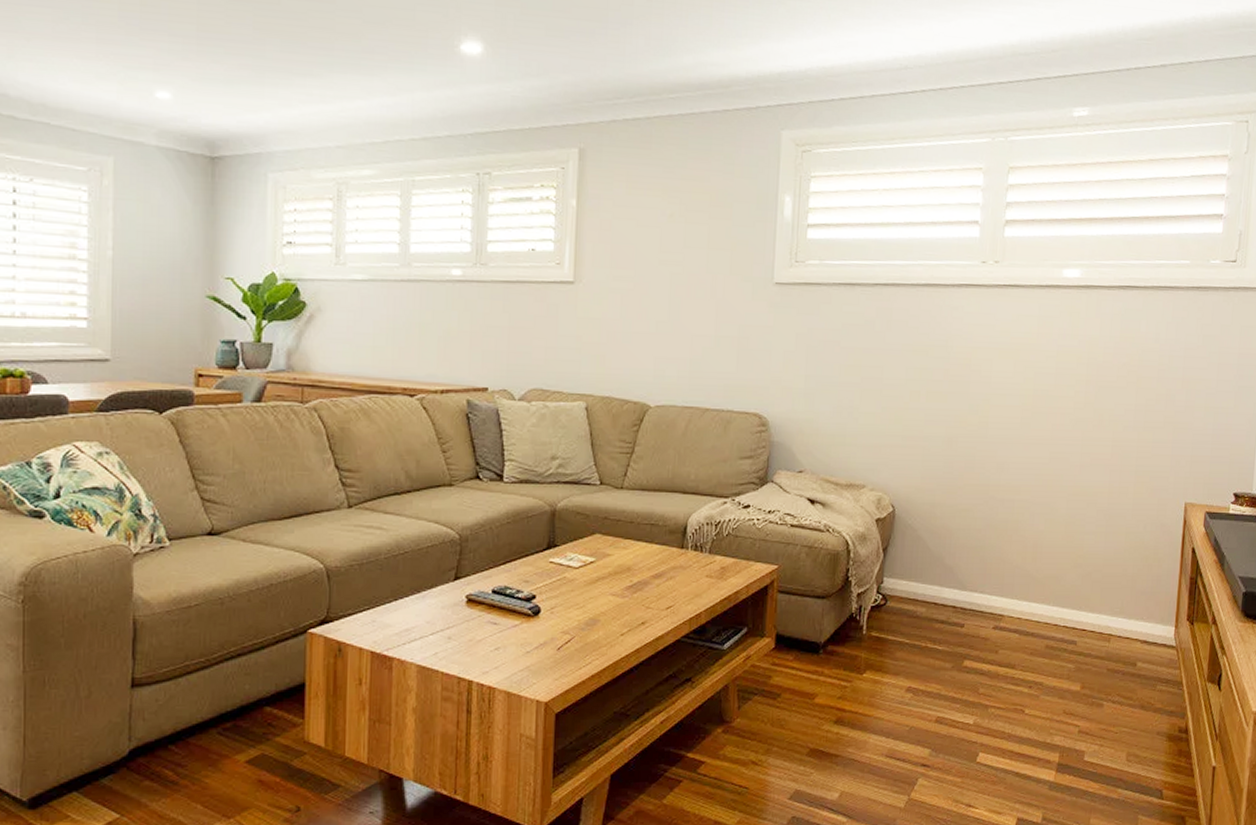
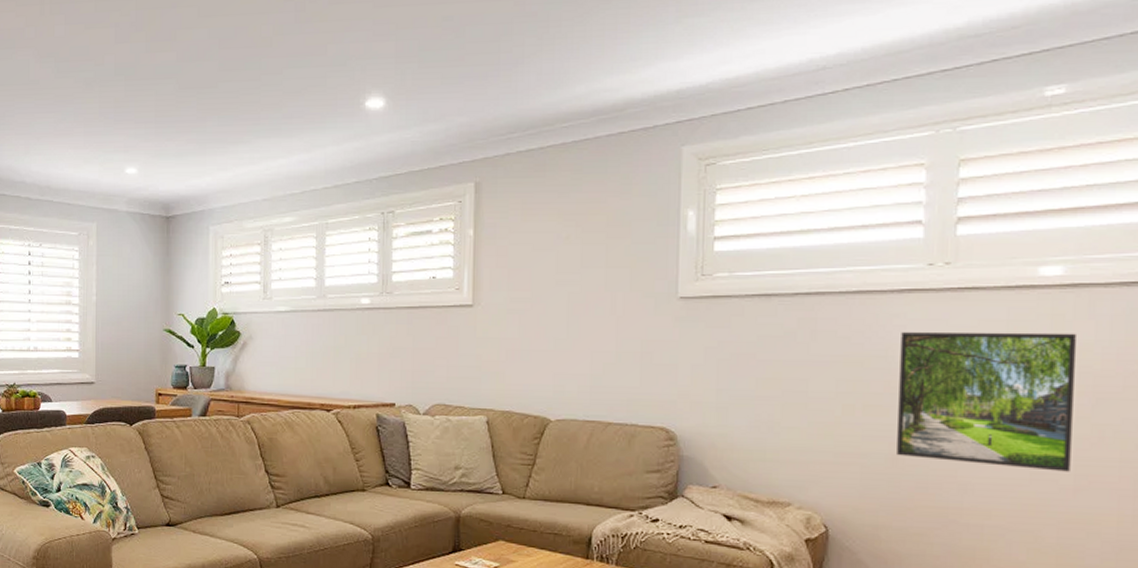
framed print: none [951,324,1088,451] -> present [897,331,1078,472]

